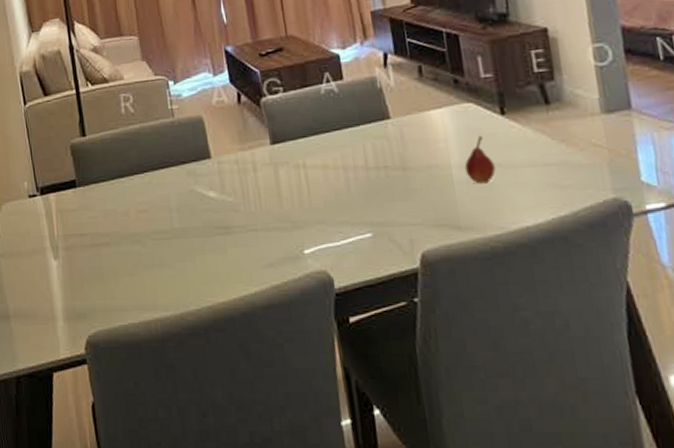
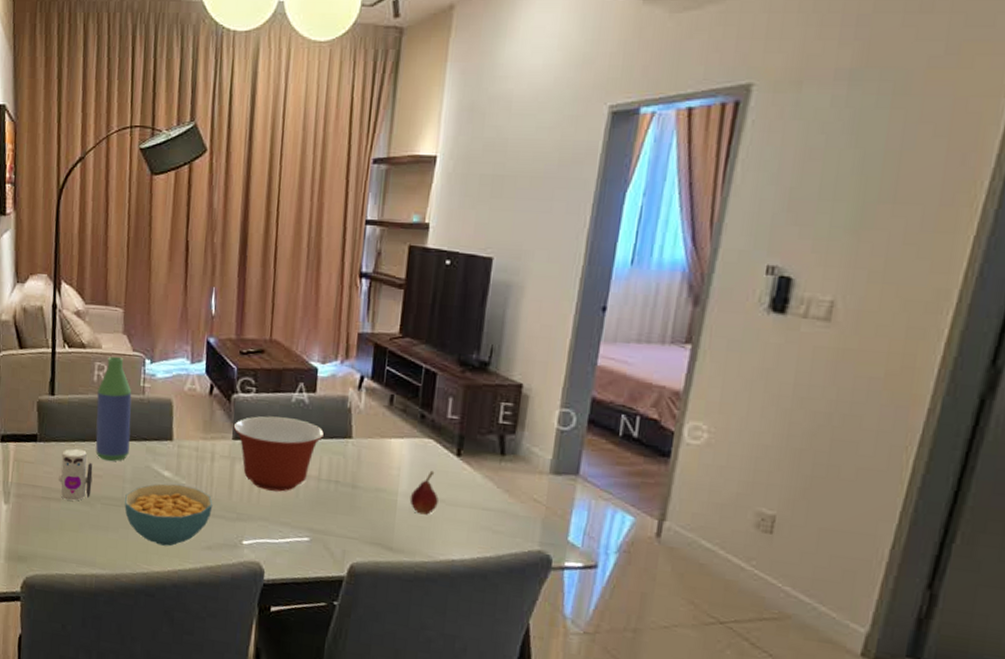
toy: none [103,186,140,243] -> present [58,448,93,501]
bottle: none [127,85,170,193] -> present [95,357,132,461]
cereal bowl: none [174,202,266,273] -> present [124,483,213,547]
mixing bowl: none [268,110,361,191] -> present [233,416,324,492]

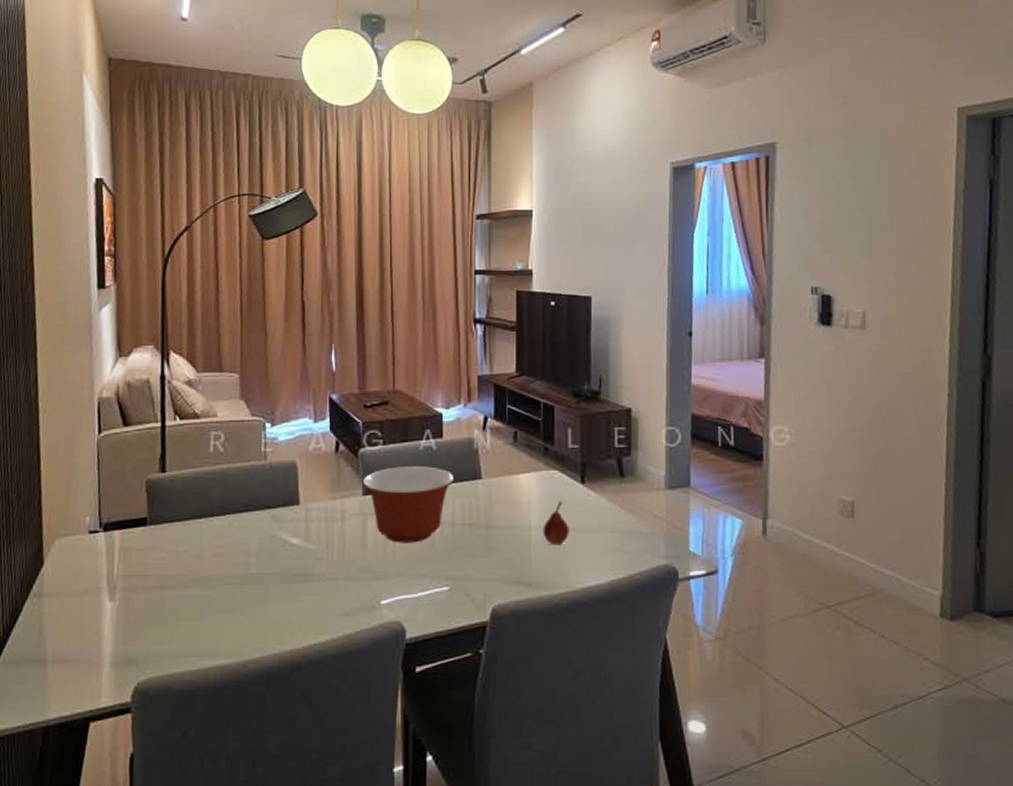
toy: present [58,448,93,501] -> none [173,527,213,586]
bottle: present [95,357,132,461] -> none [214,424,253,535]
cereal bowl: present [124,483,213,547] -> none [250,550,347,620]

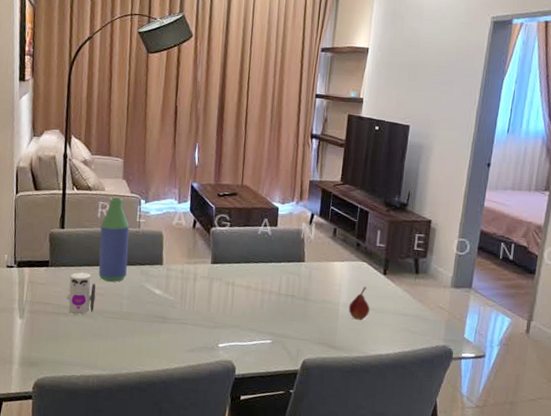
toy: none [173,527,213,586] -> present [67,272,96,315]
bottle: none [214,424,253,535] -> present [98,197,130,282]
mixing bowl: present [362,466,454,543] -> none [212,245,283,305]

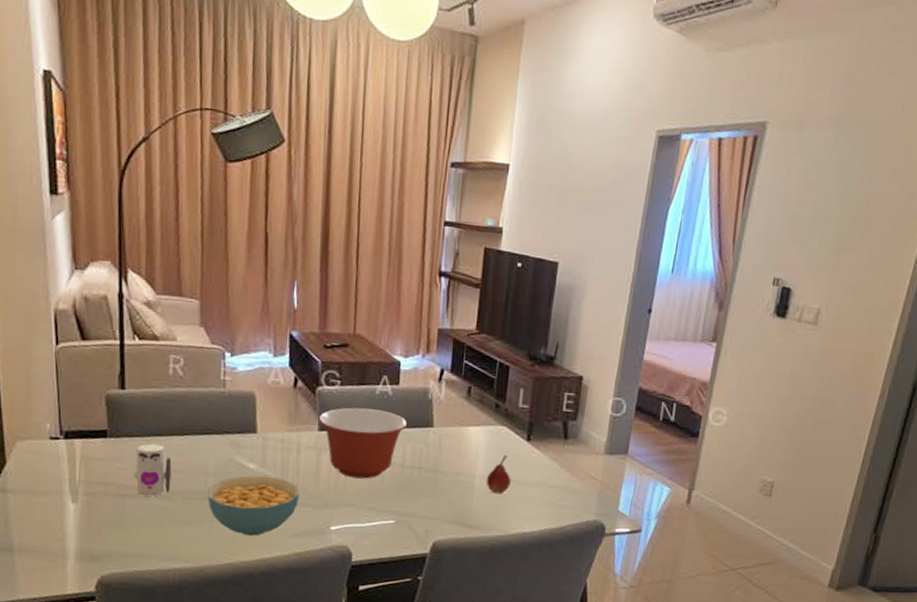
bottle: present [98,197,130,282] -> none [173,349,212,455]
cereal bowl: none [122,299,195,350] -> present [208,475,300,536]
mixing bowl: none [212,245,283,305] -> present [318,407,407,479]

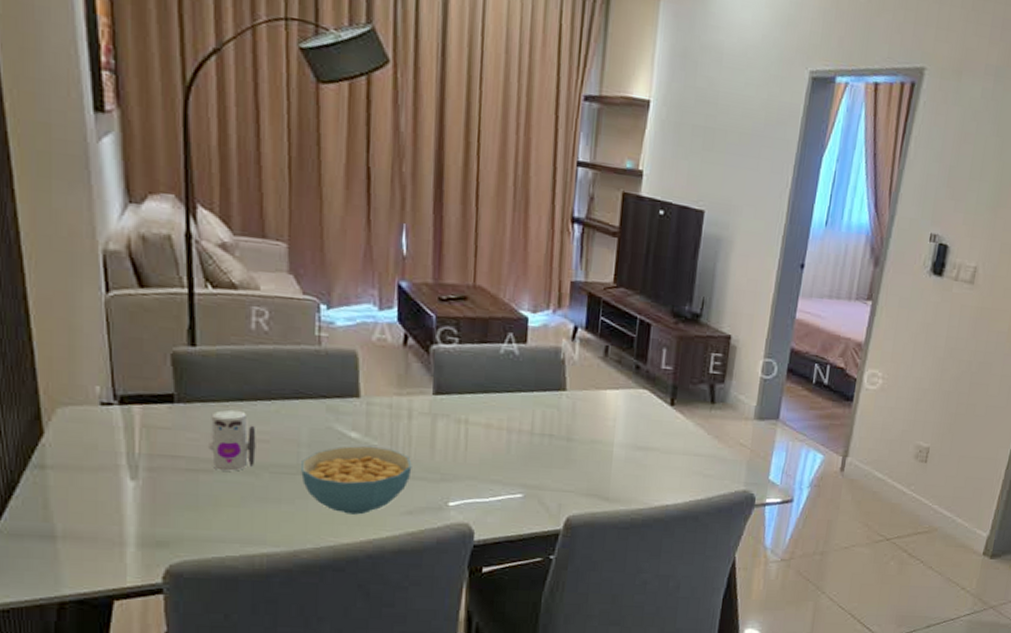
mixing bowl: present [318,407,407,479] -> none [433,368,536,449]
fruit: present [486,454,511,494] -> none [625,420,653,464]

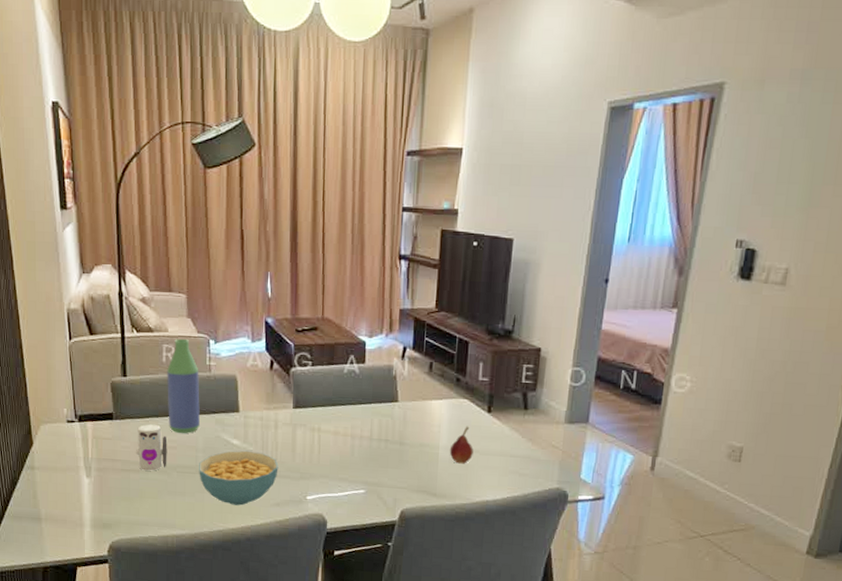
bottle: none [257,300,305,423] -> present [167,339,200,433]
fruit: none [625,420,653,464] -> present [449,426,473,464]

